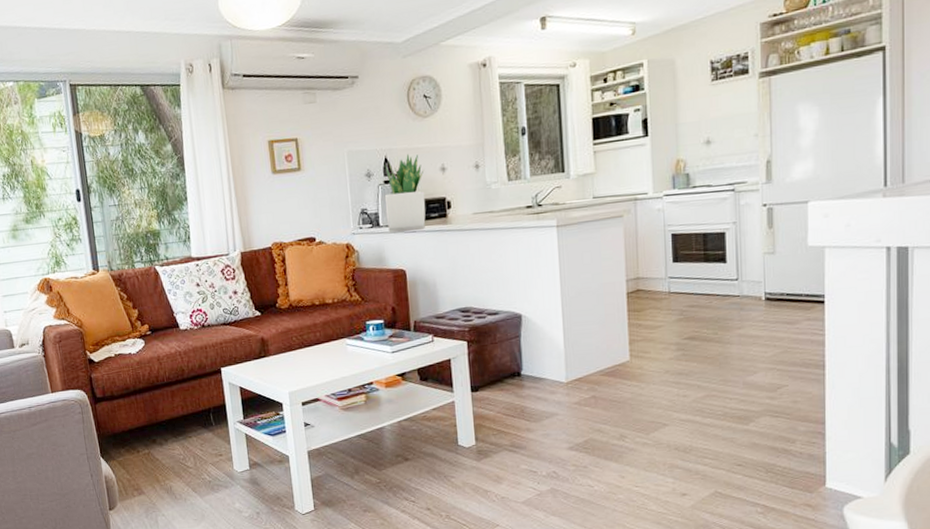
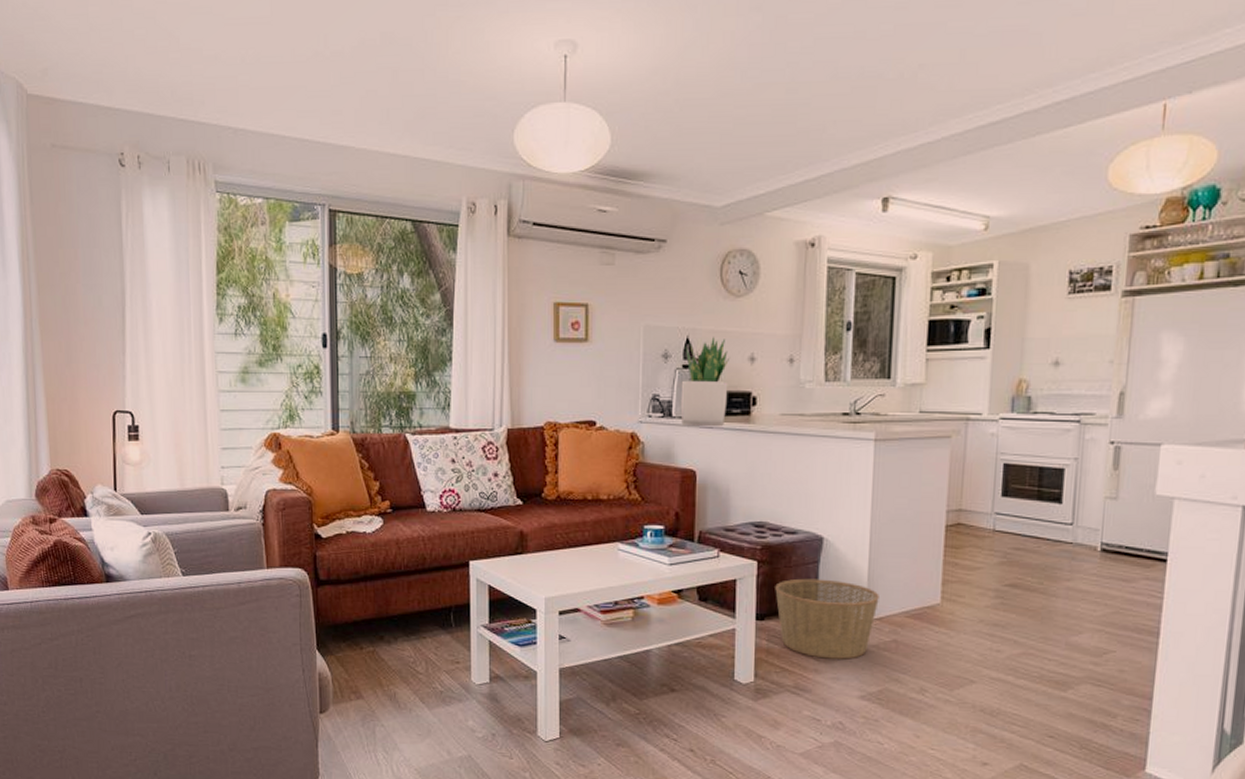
basket: none [484,350,576,419] -> present [775,578,879,659]

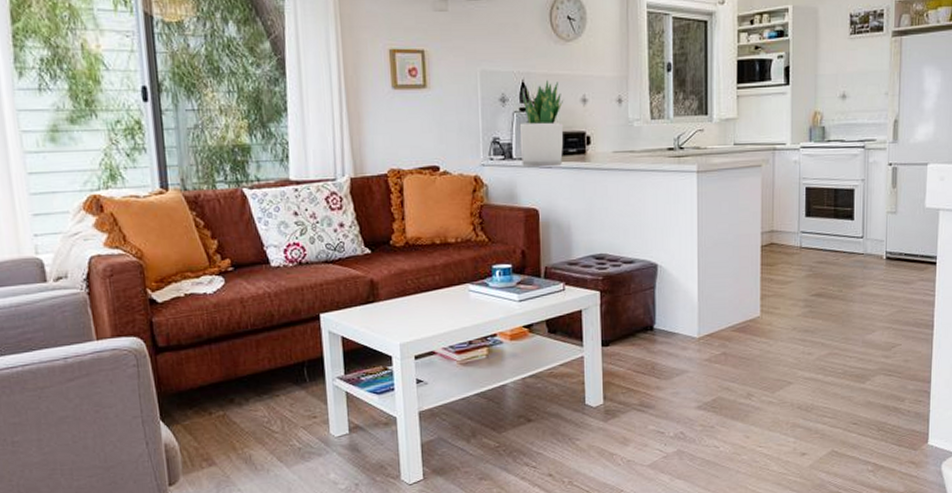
basket: present [775,578,879,659] -> none [617,303,709,376]

